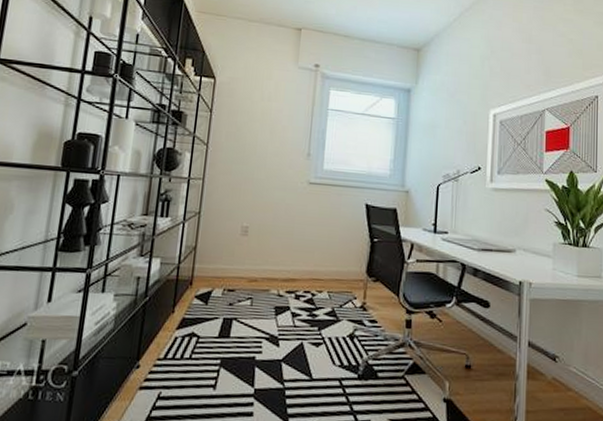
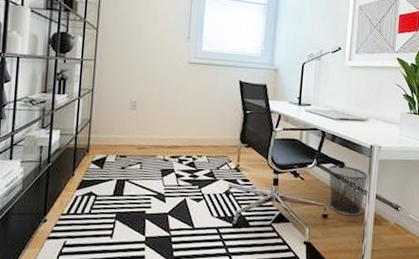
waste bin: none [471,304,518,368] -> present [328,165,369,216]

